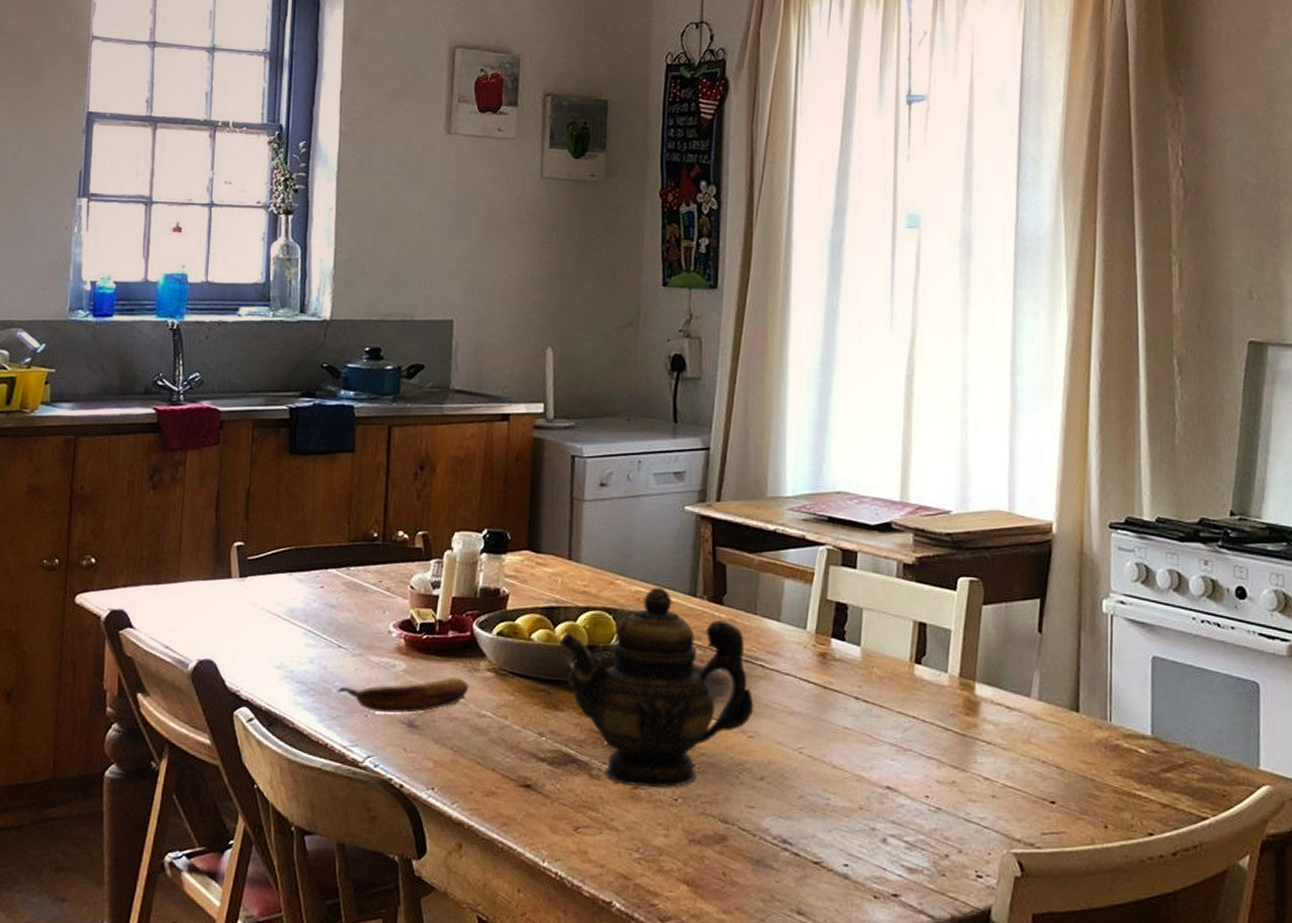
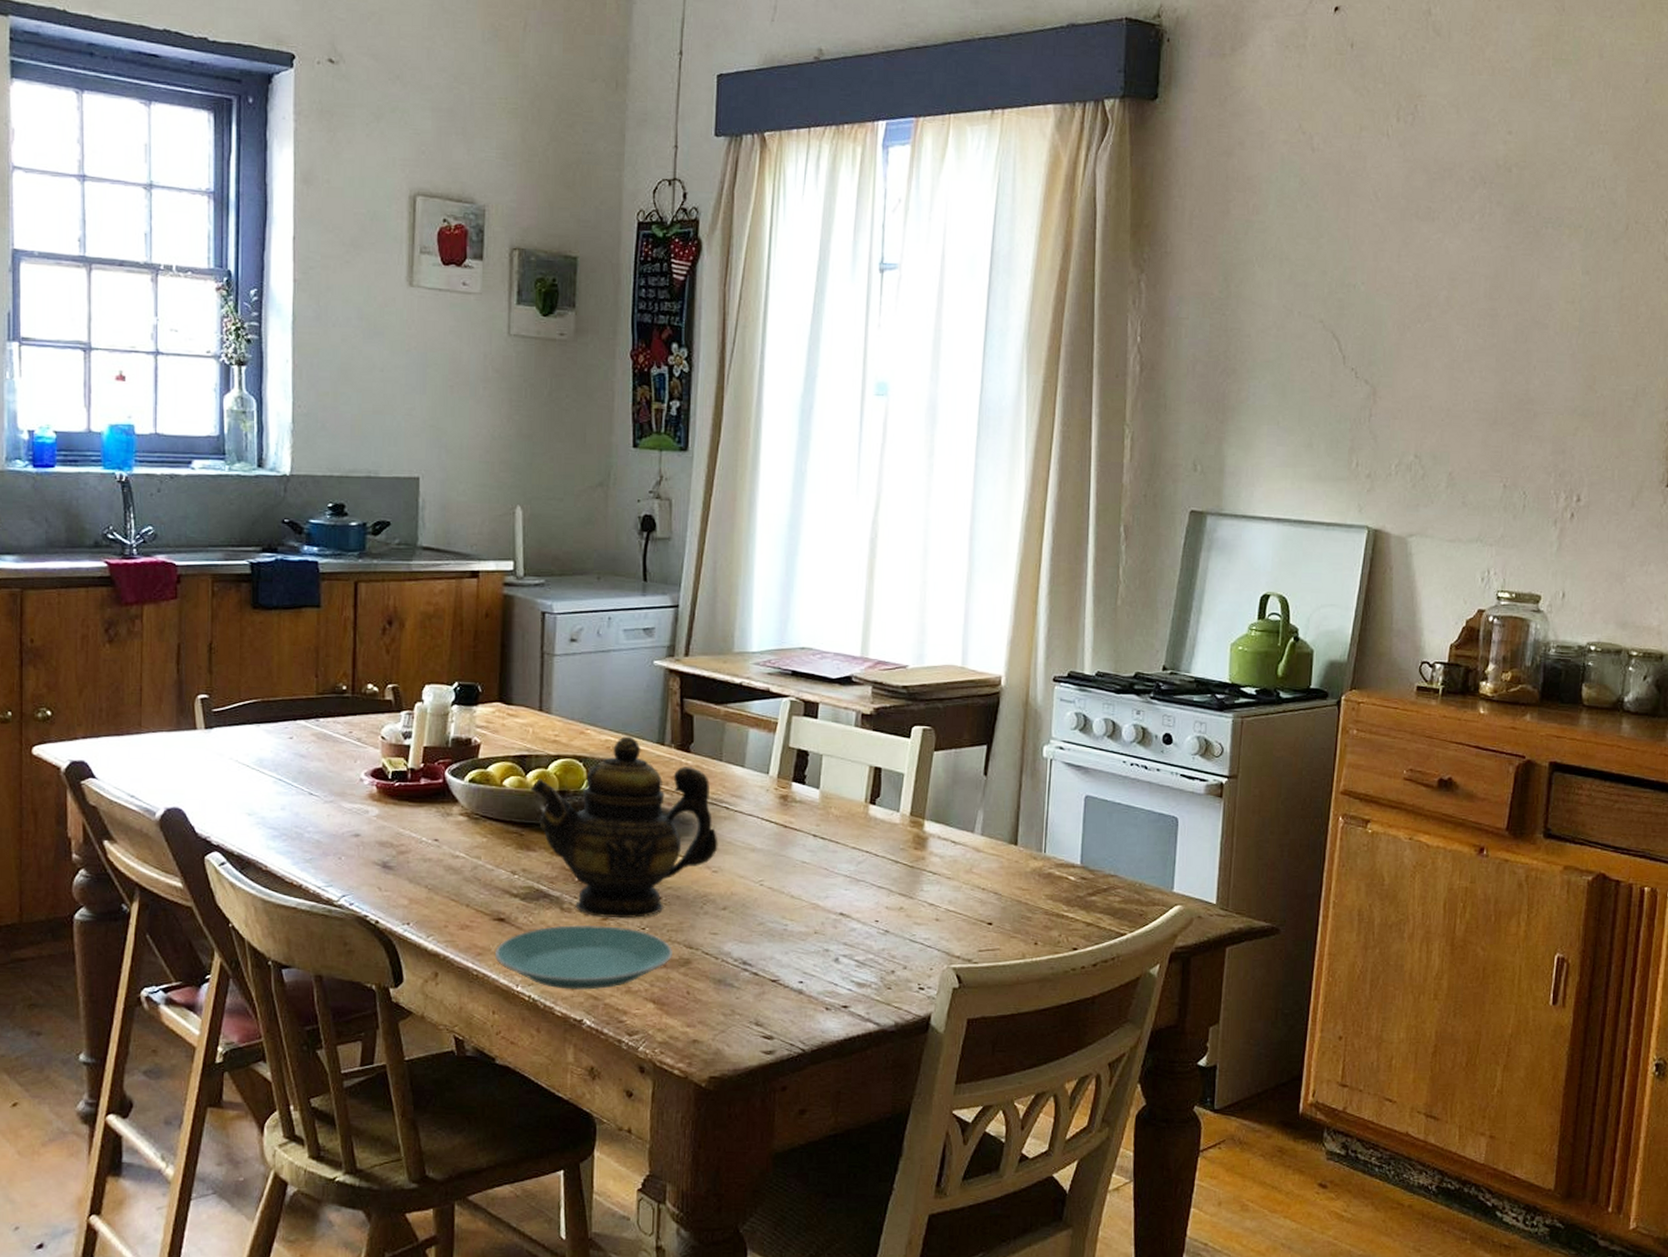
banana: present [337,677,469,714] -> none [309,821,442,856]
plate: none [520,793,707,868] -> present [494,924,672,990]

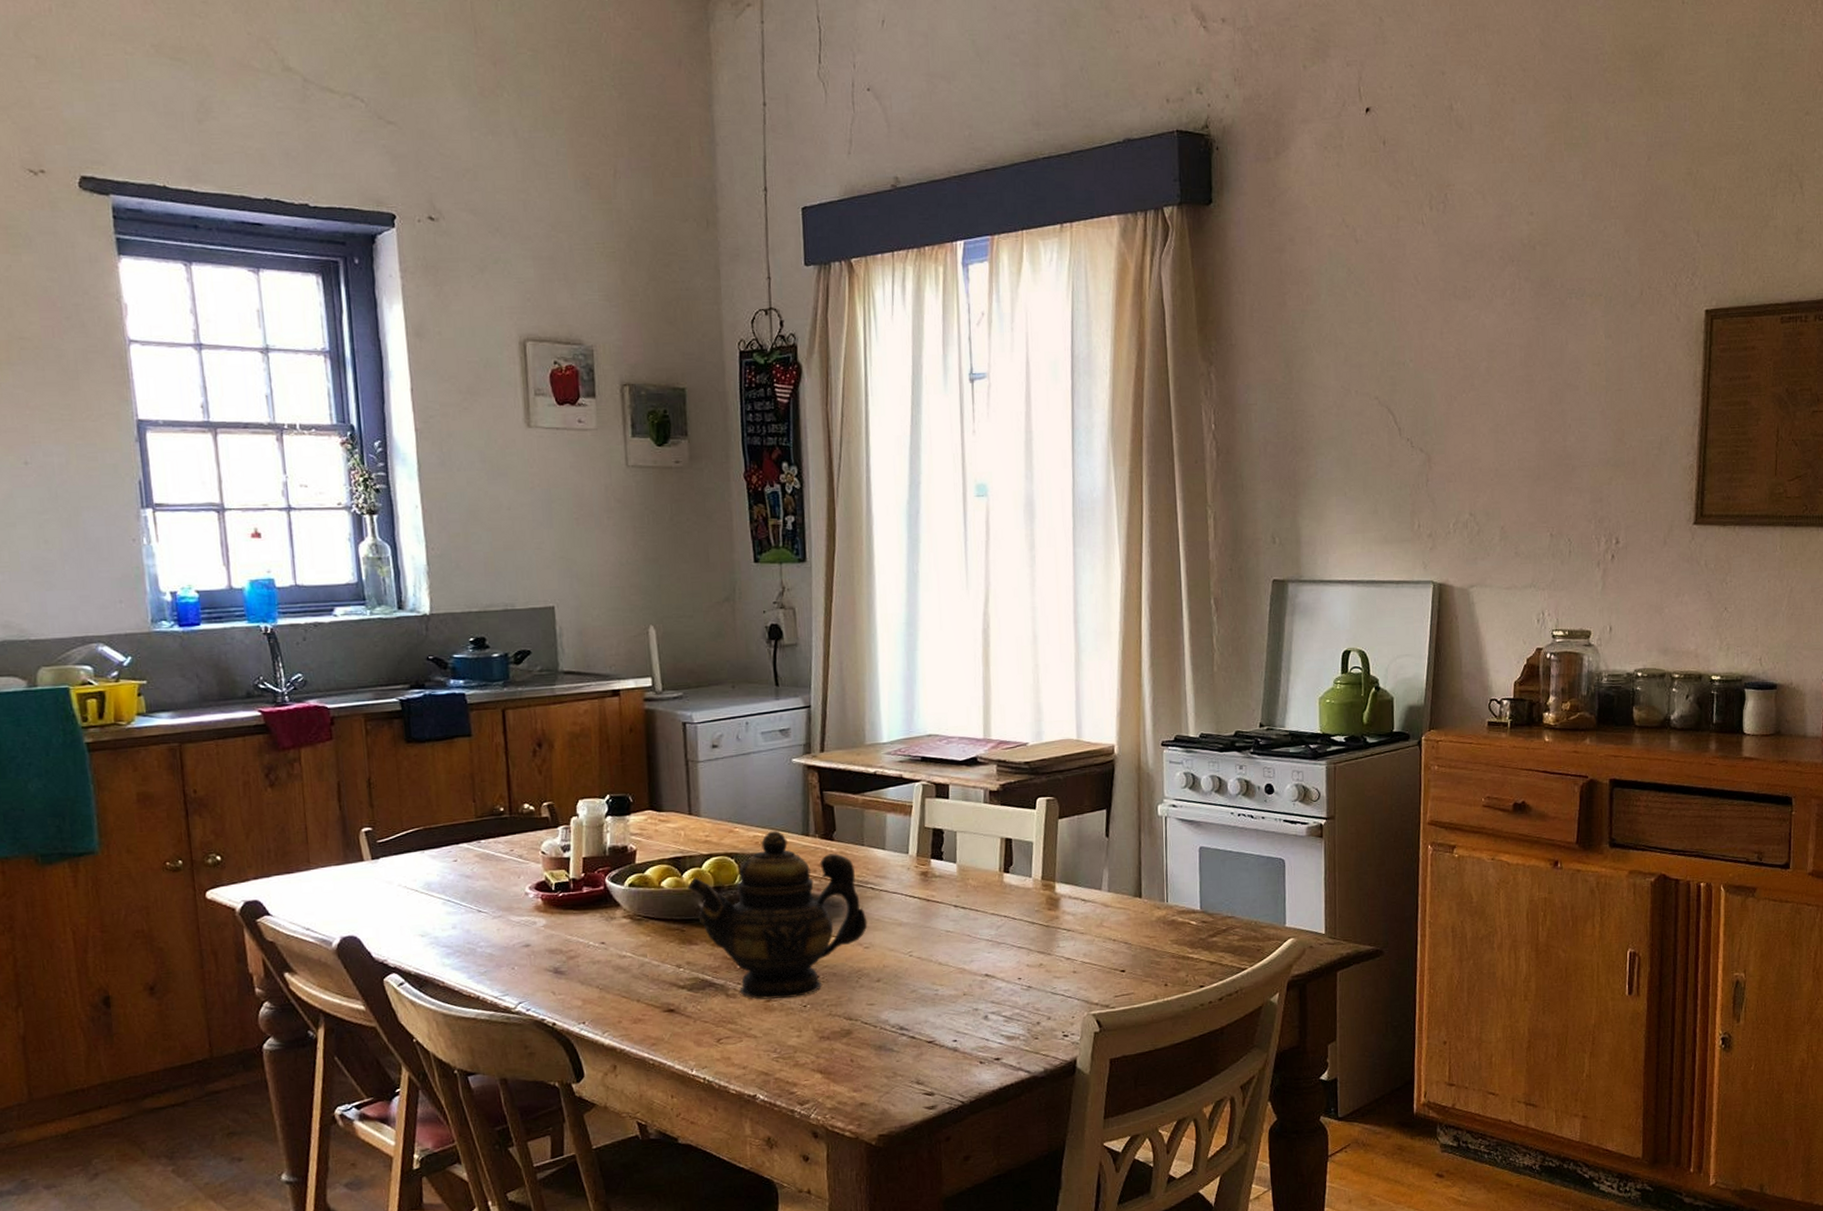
plate: present [494,924,672,990] -> none [667,1007,834,1069]

